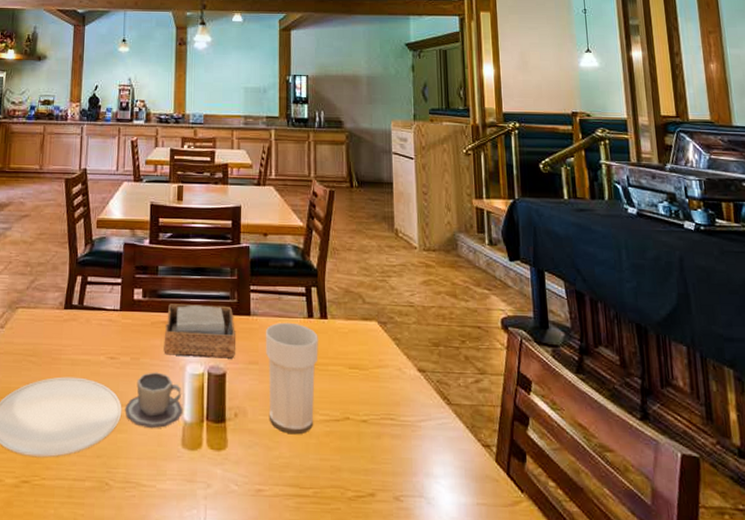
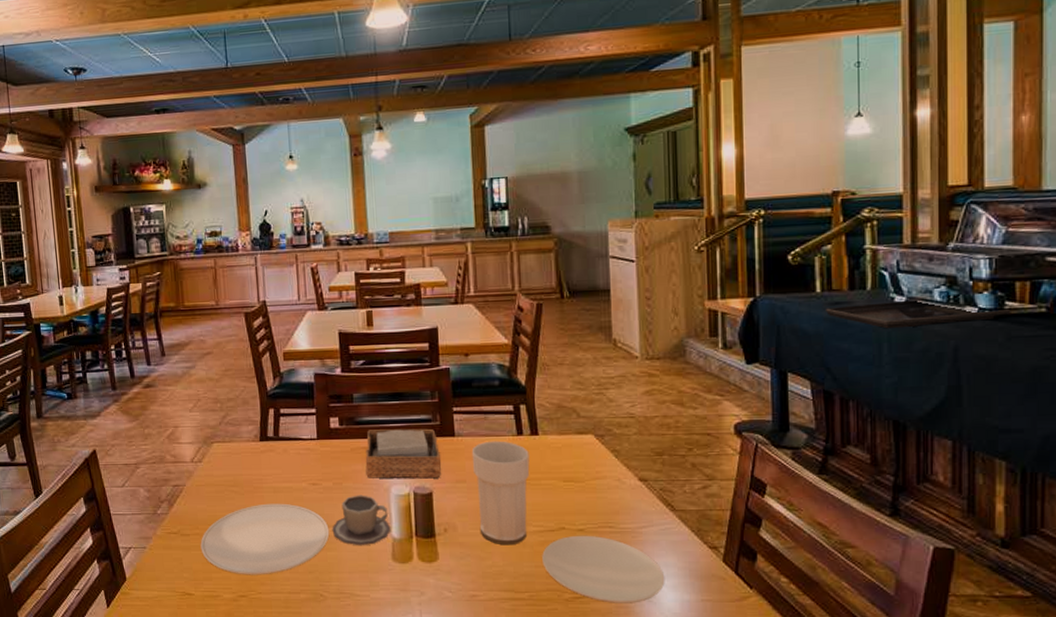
plate: none [327,426,443,505] -> present [542,535,665,603]
serving tray: none [573,211,722,237] -> present [826,300,1011,329]

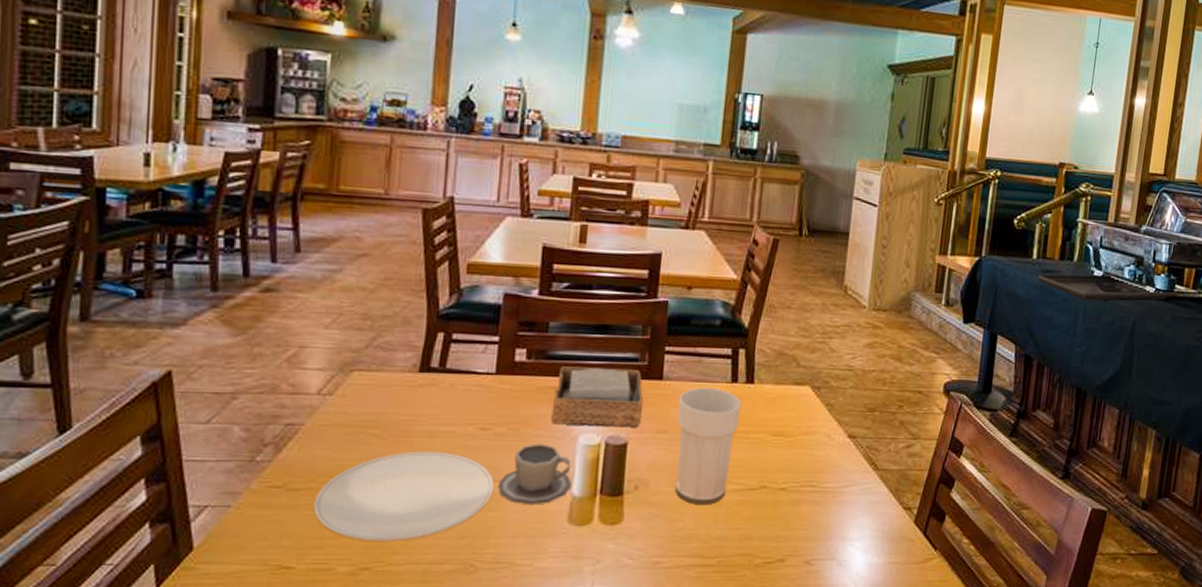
plate: present [542,535,665,603] -> none [737,494,858,568]

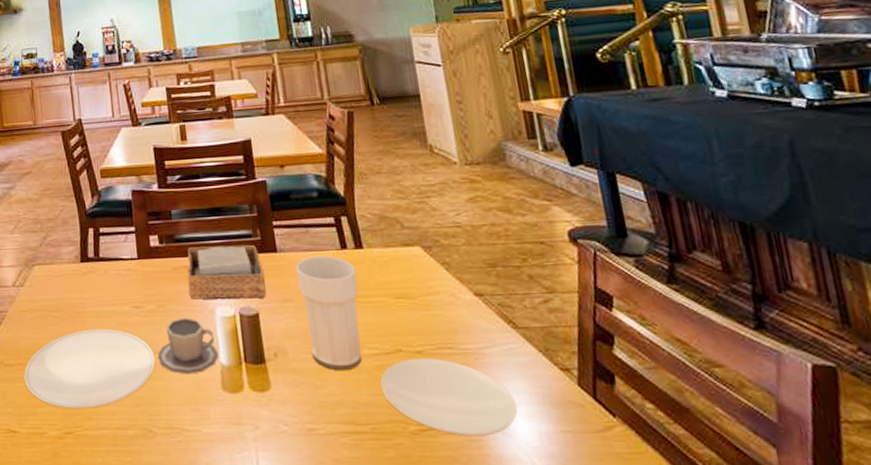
plate: none [737,494,858,568] -> present [380,357,518,436]
serving tray: present [1038,274,1179,301] -> none [645,93,843,125]

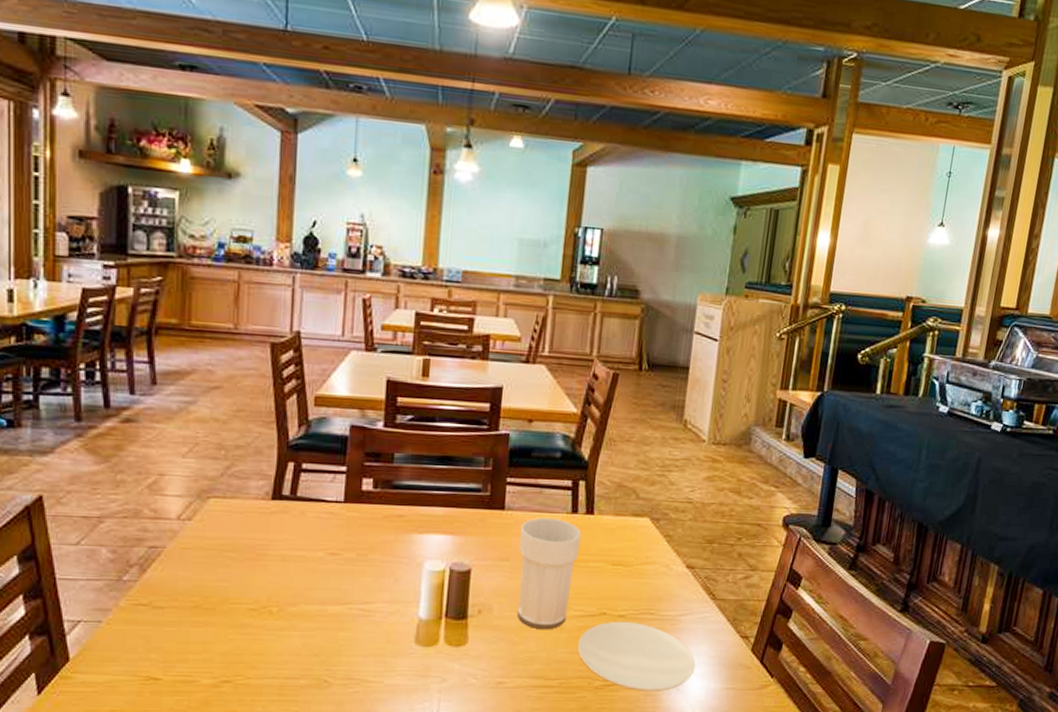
plate: present [24,328,156,409] -> none [177,574,345,658]
cup: present [157,317,218,375] -> none [348,569,417,627]
napkin holder: present [187,244,266,300] -> none [397,496,485,555]

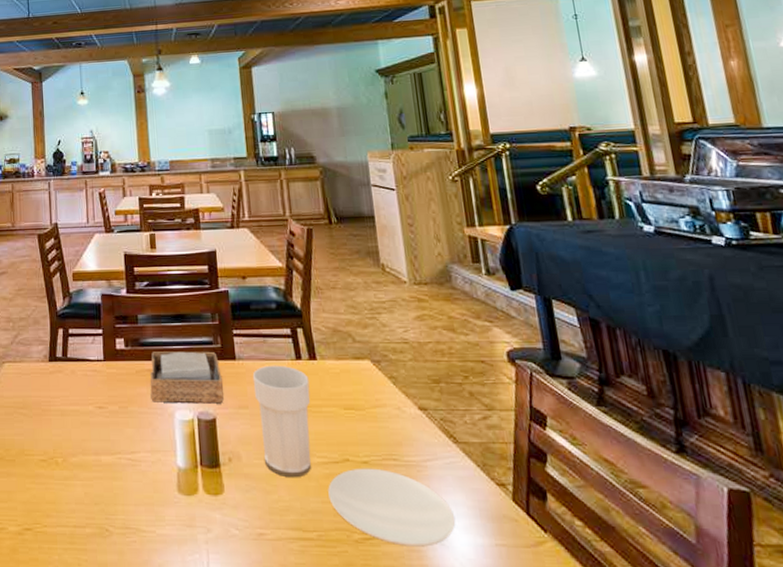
napkin holder: none [397,496,485,555] -> present [150,351,224,404]

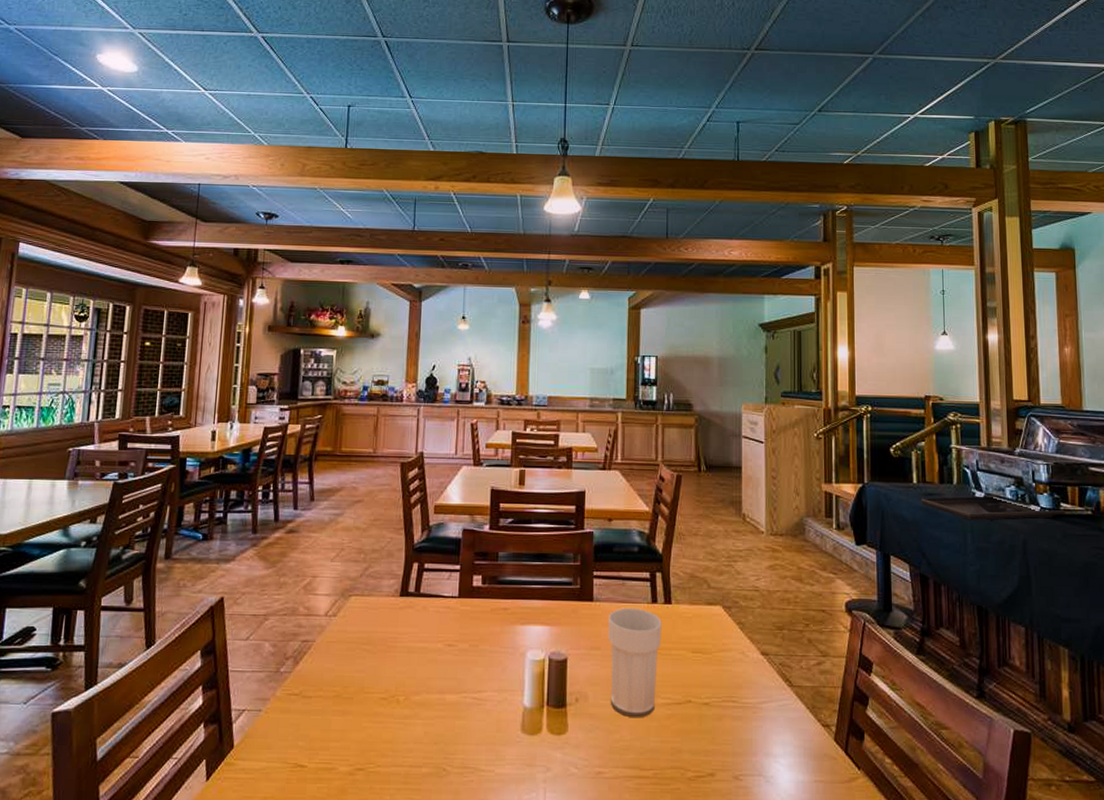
napkin holder: present [150,351,224,404] -> none [503,590,578,644]
plate: present [328,468,456,547] -> none [668,709,782,783]
serving tray: none [579,229,758,257] -> present [921,496,1066,521]

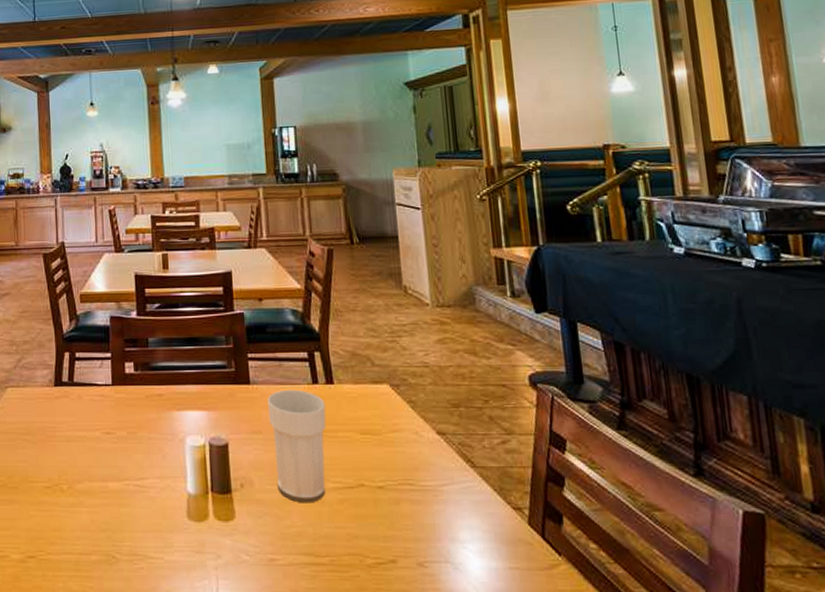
serving tray: present [921,496,1066,521] -> none [608,251,788,280]

